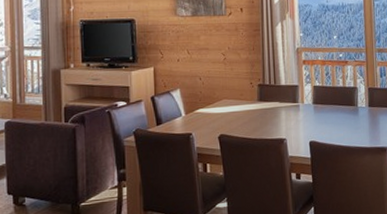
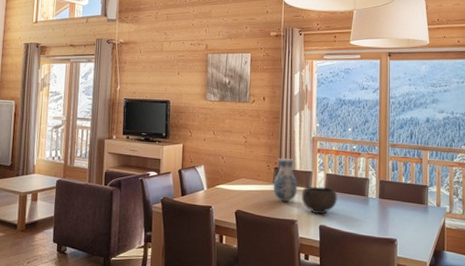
vase: none [257,73,285,121] -> present [273,158,298,202]
bowl: none [288,100,326,130] -> present [301,186,337,215]

